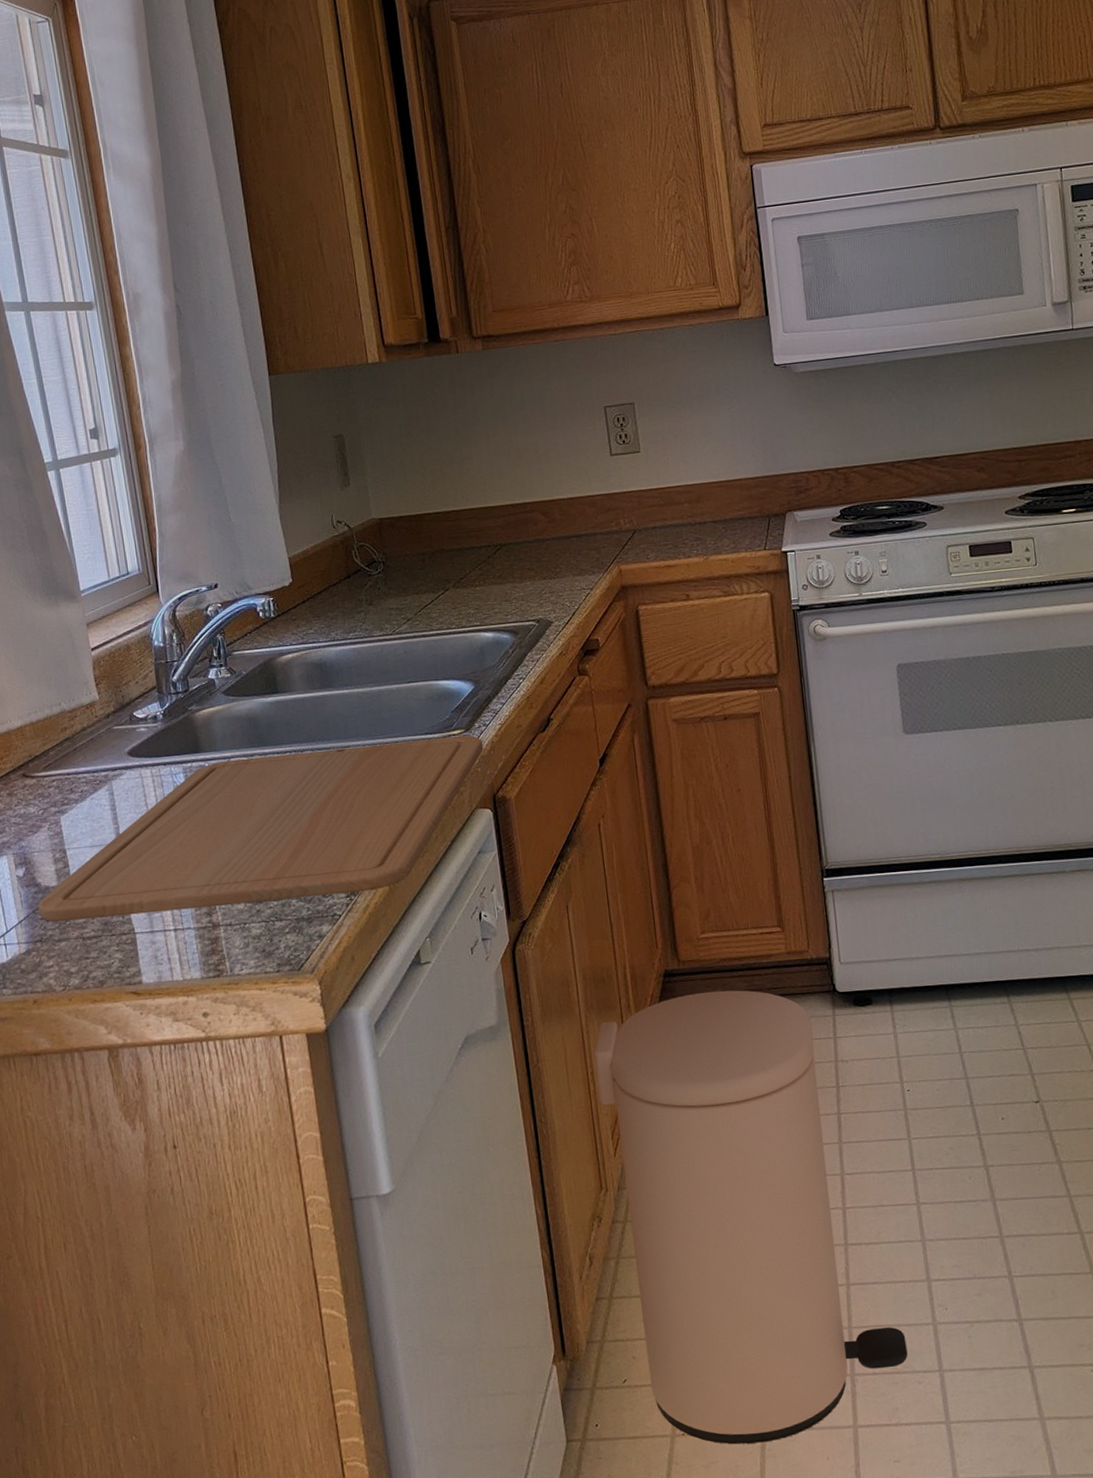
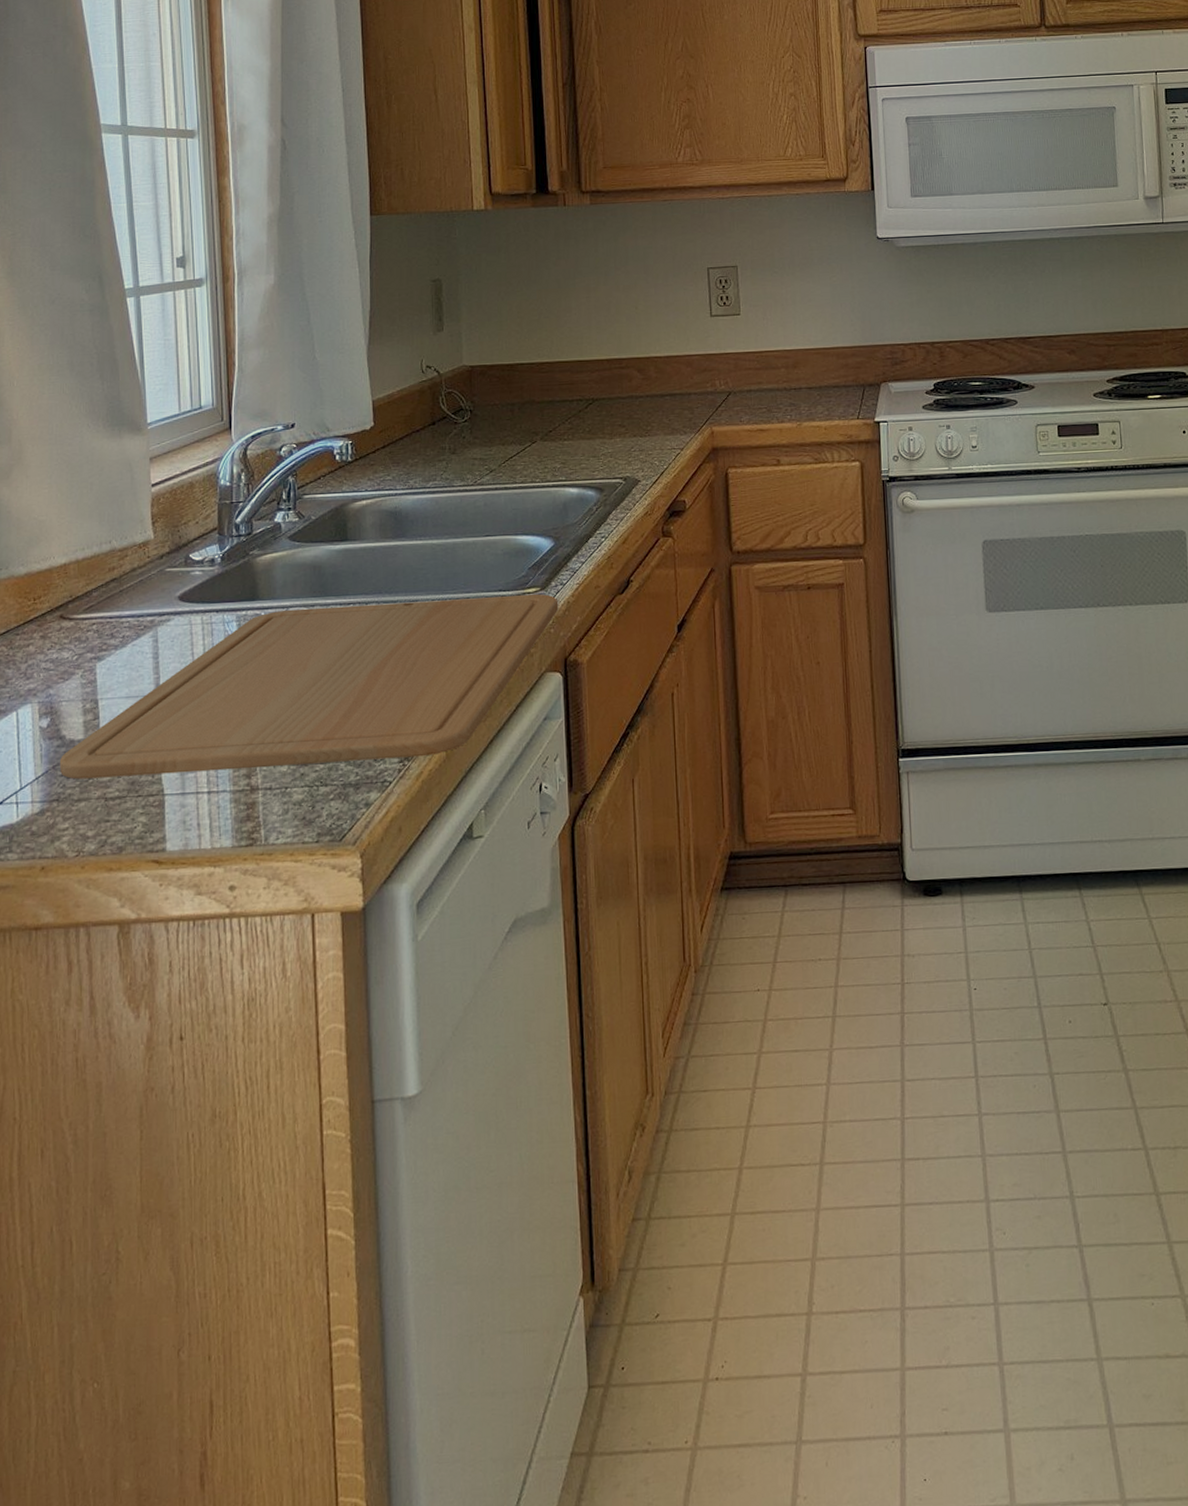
pedal bin: present [593,990,908,1445] -> none [649,875,962,1391]

